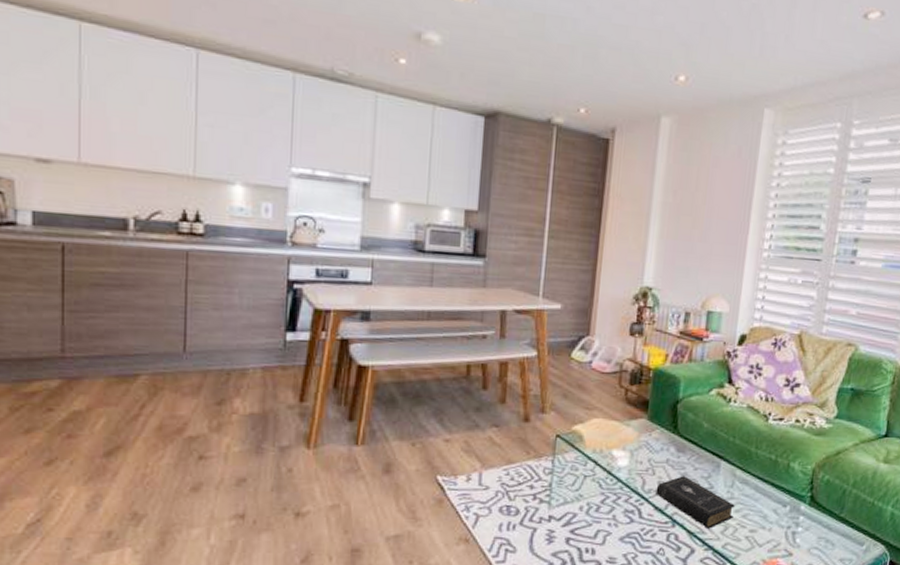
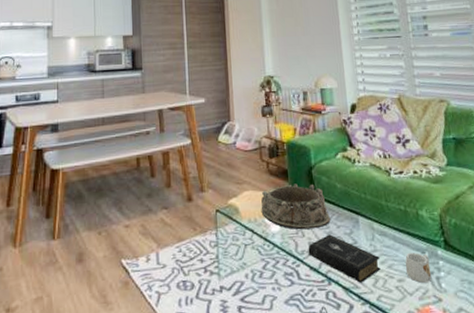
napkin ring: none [609,417,689,468] -> present [261,183,330,230]
mug: none [760,504,790,537] -> present [405,252,432,284]

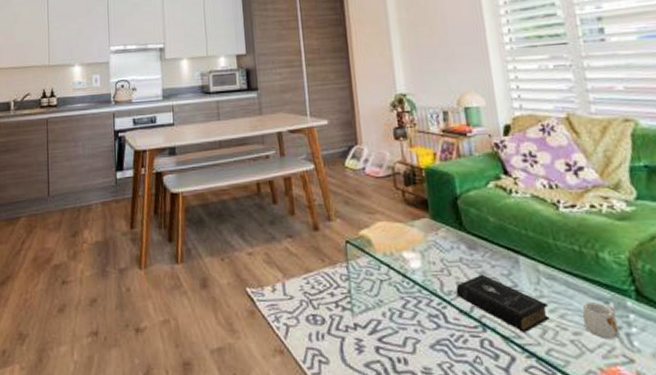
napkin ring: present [261,183,330,230] -> none [397,215,483,268]

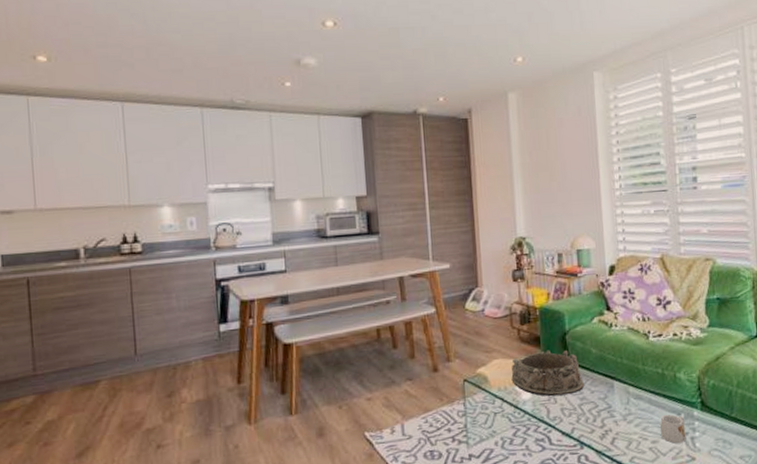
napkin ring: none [397,215,483,268] -> present [511,350,584,397]
book: present [456,274,550,332] -> none [560,400,635,446]

